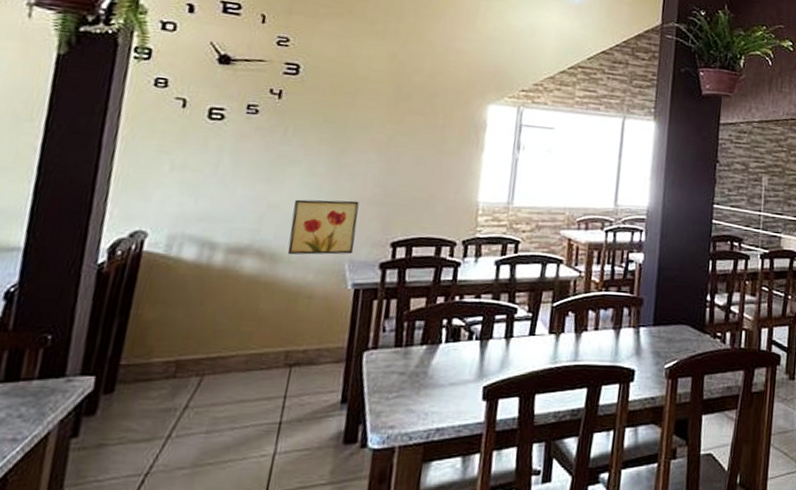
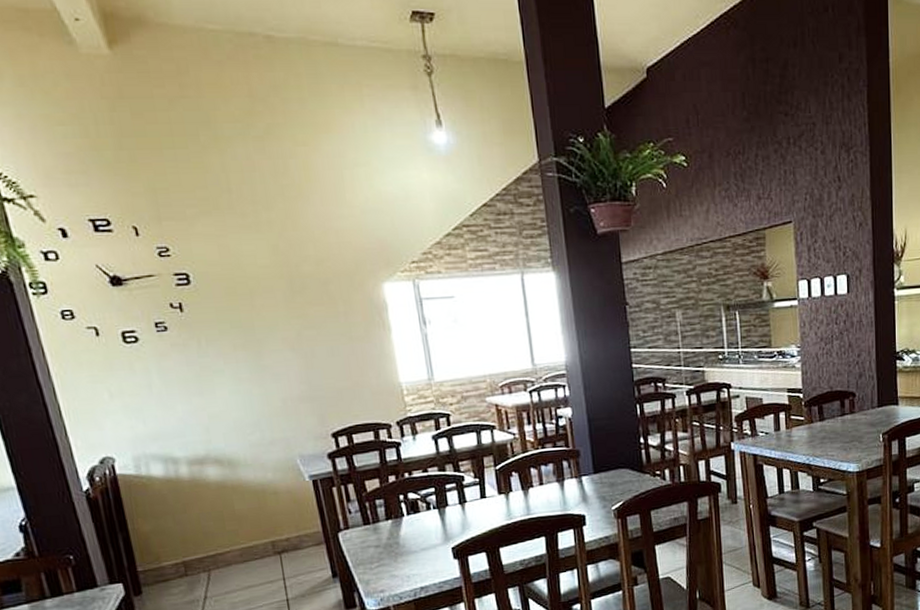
wall art: present [287,199,359,255] -> none [231,399,300,459]

